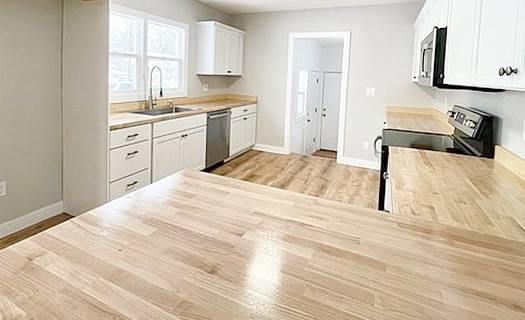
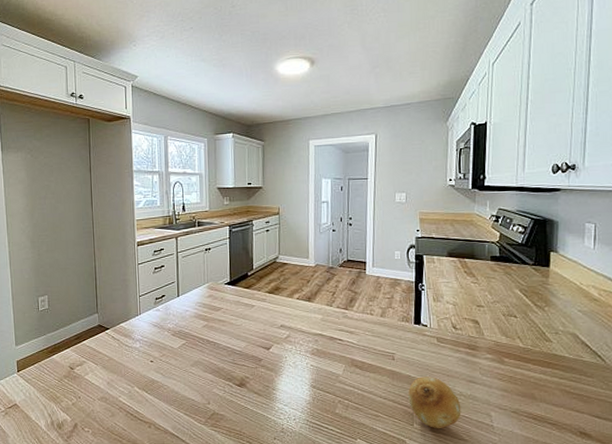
fruit: none [370,259,417,307] -> present [408,376,461,428]

